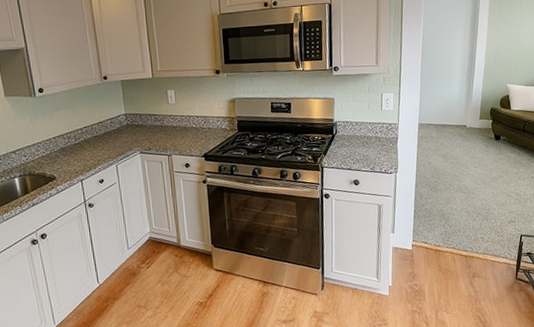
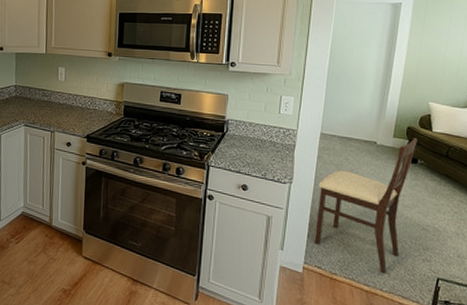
chair: none [420,117,499,238] -> present [314,138,417,273]

